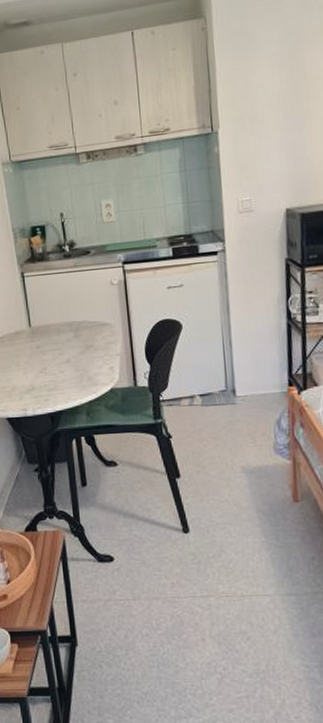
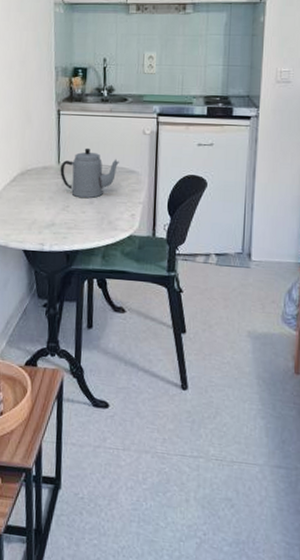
teapot: none [32,306,91,359] -> present [60,148,119,199]

